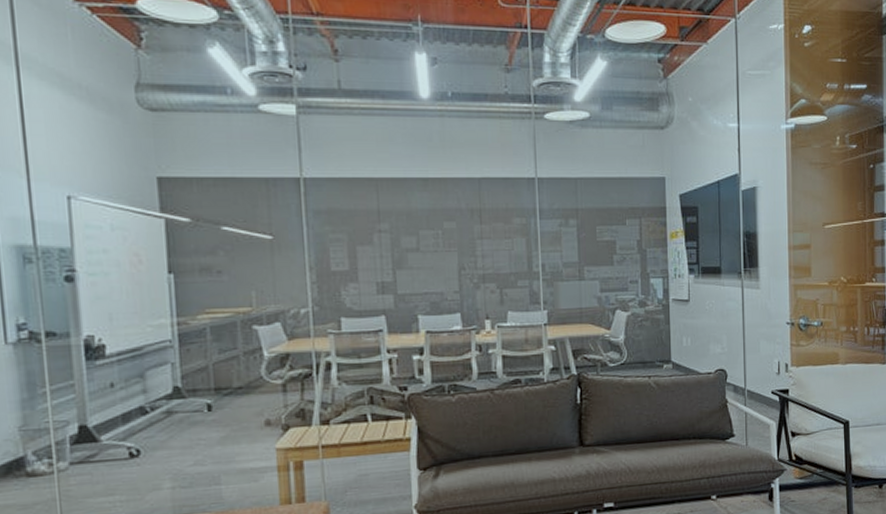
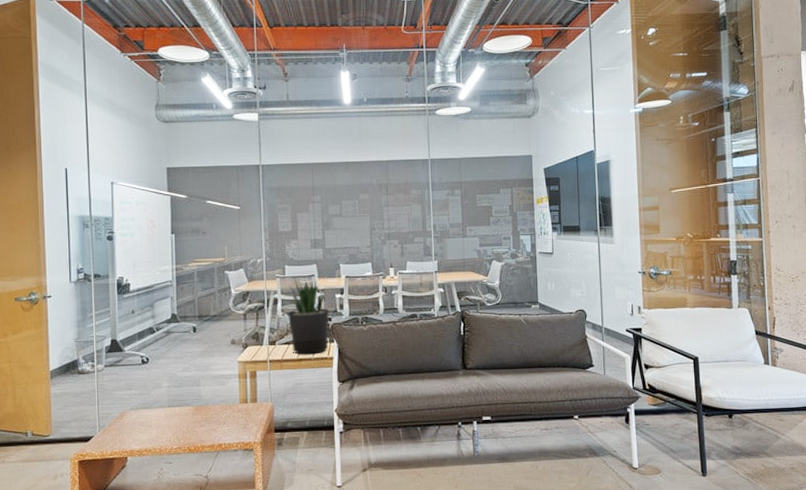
planter: none [346,331,405,437] -> present [288,276,329,355]

